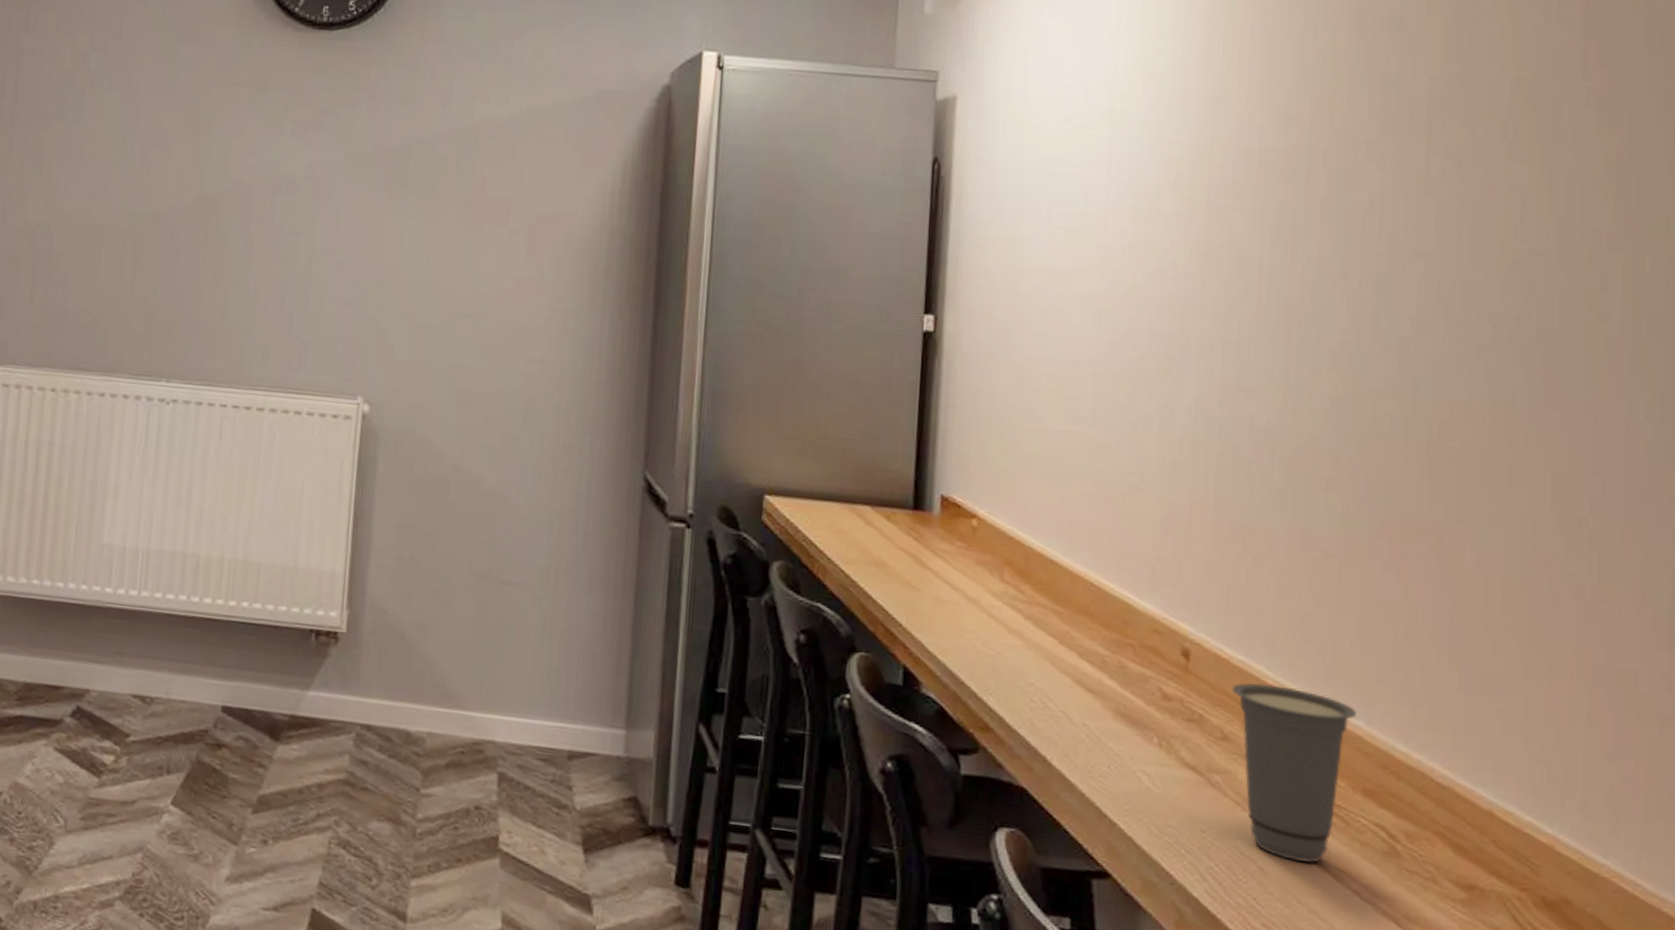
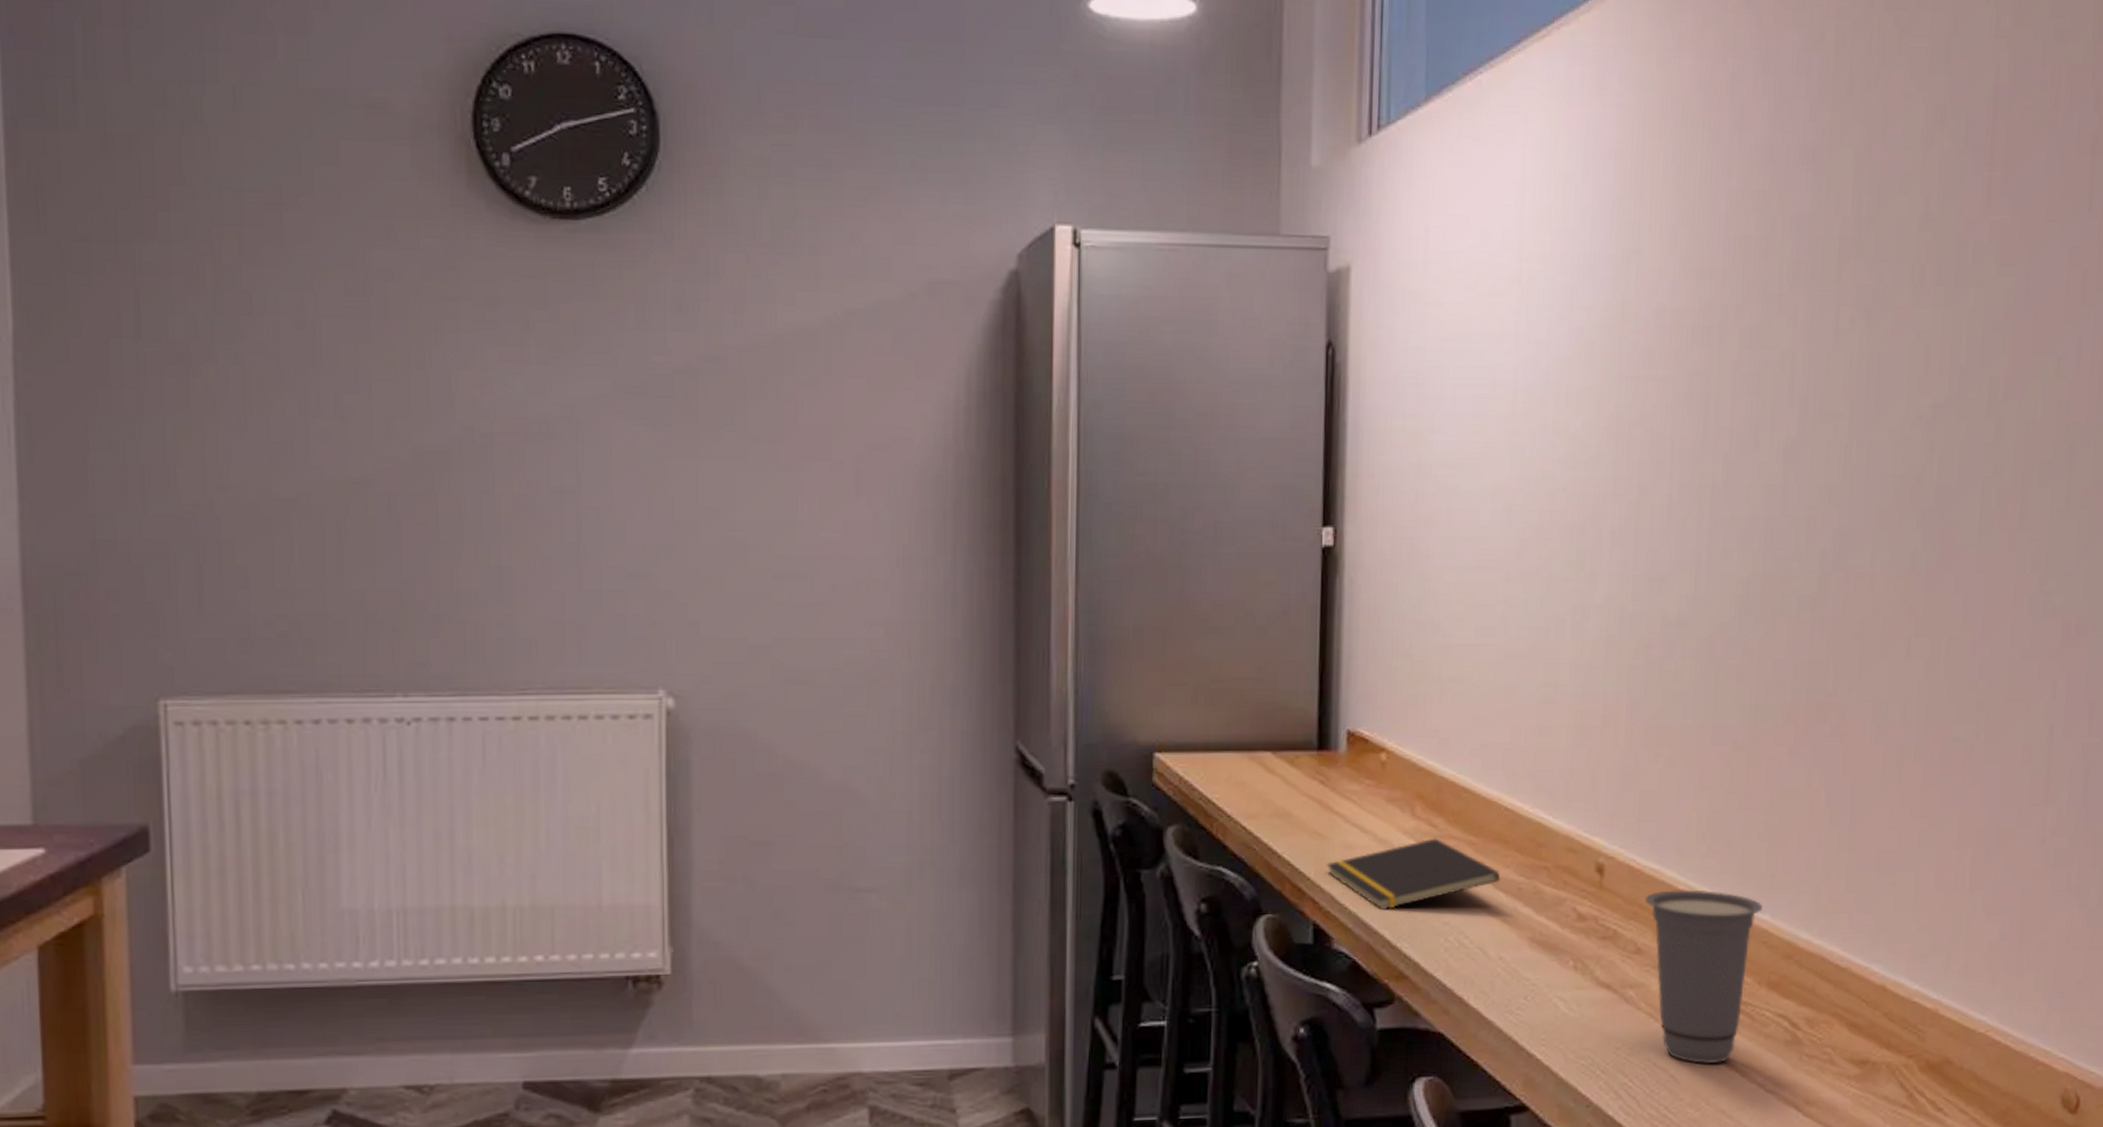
notepad: none [918,602,1086,664] -> present [1326,838,1501,911]

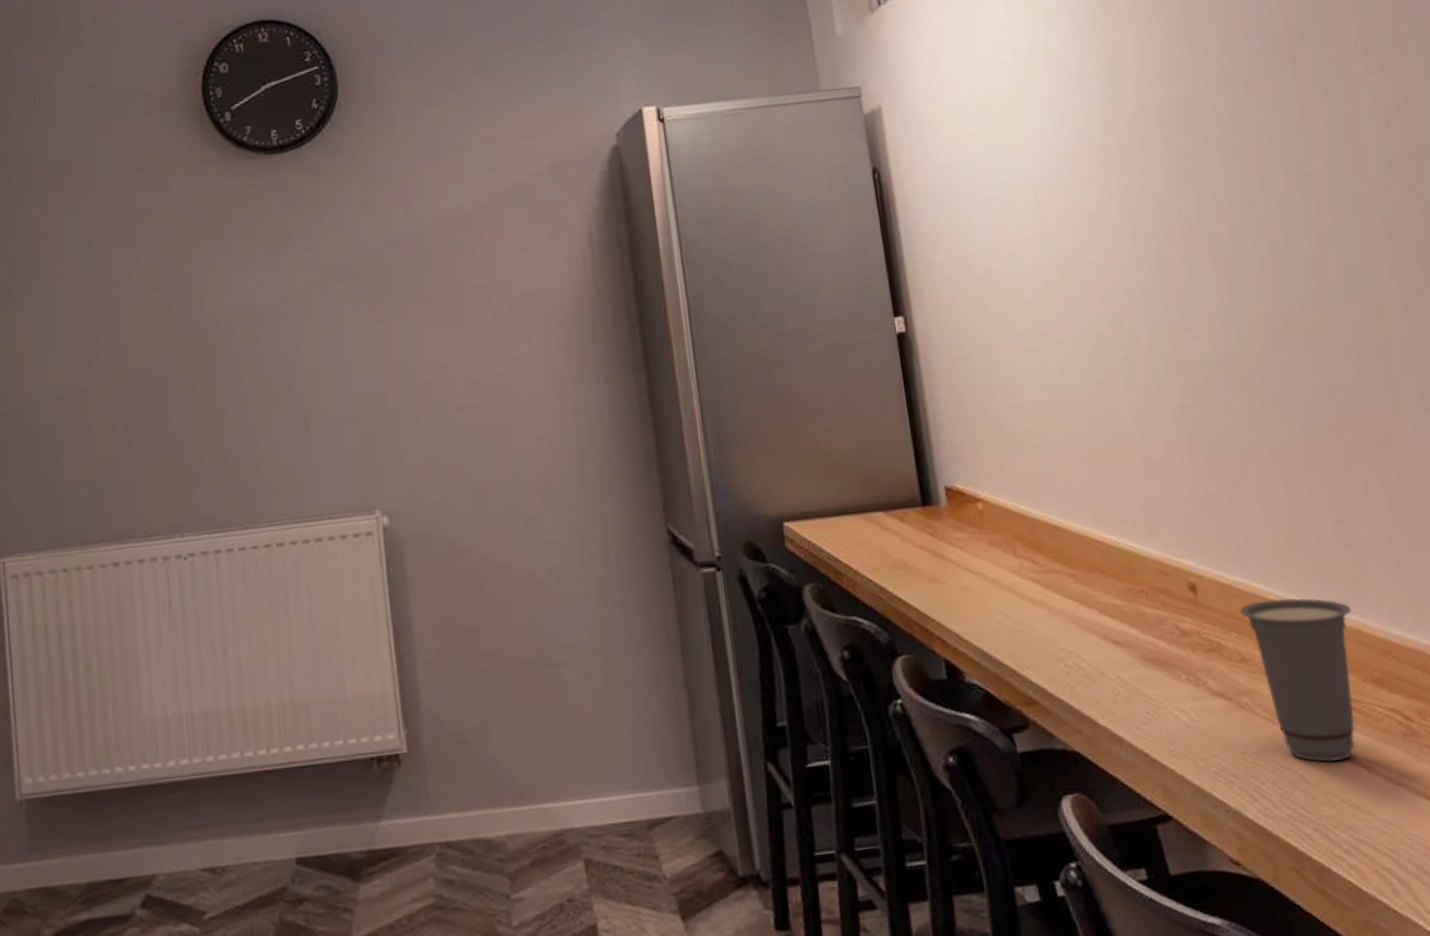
notepad: present [1326,838,1501,911] -> none [947,573,1105,643]

